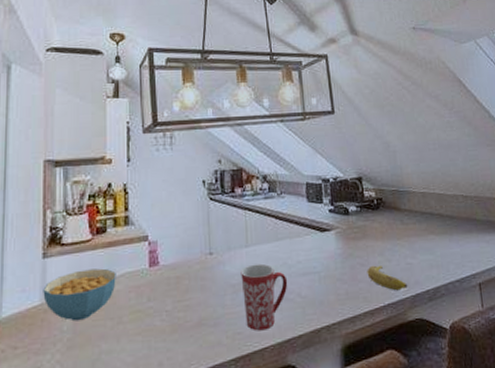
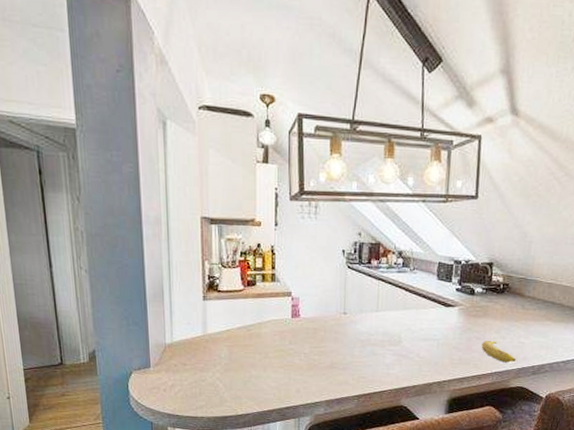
cereal bowl: present [43,268,116,322] -> none [204,313,264,352]
mug: present [240,263,288,331] -> none [369,326,410,378]

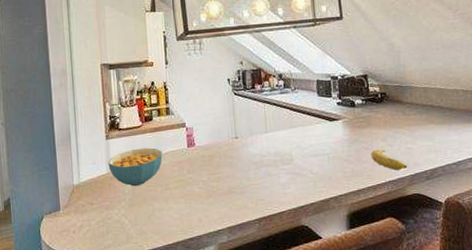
cereal bowl: none [204,313,264,352] -> present [108,148,163,187]

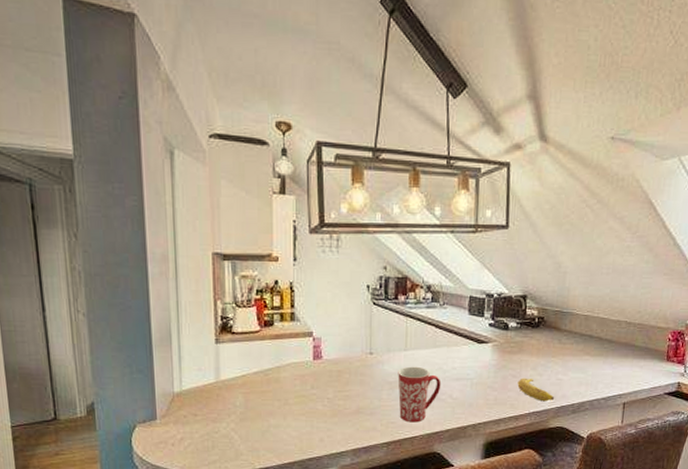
cereal bowl: present [108,148,163,187] -> none [217,357,283,399]
mug: none [261,146,302,199] -> present [398,366,441,423]

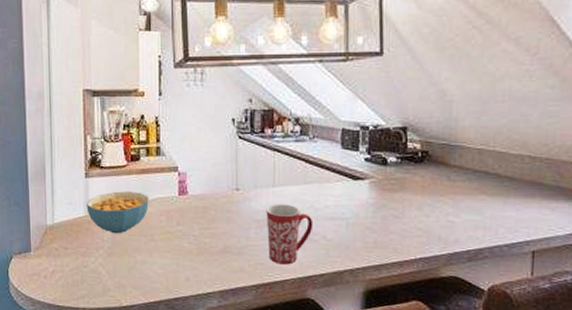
cereal bowl: none [217,357,283,399] -> present [86,191,149,234]
fruit: present [517,378,555,402] -> none [400,218,446,247]

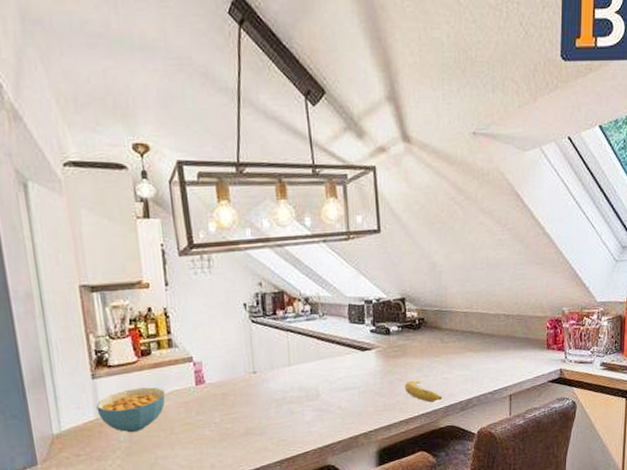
mug: present [266,203,314,265] -> none [283,380,329,438]
fruit: none [400,218,446,247] -> present [404,380,443,403]

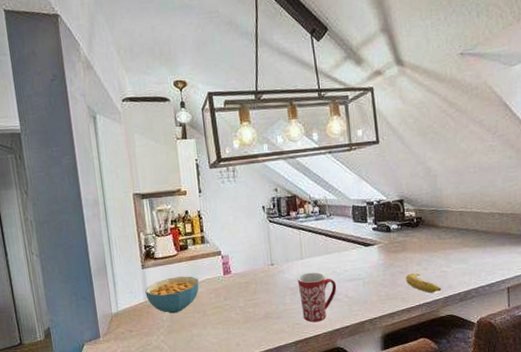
mug: none [283,380,329,438] -> present [297,272,337,323]

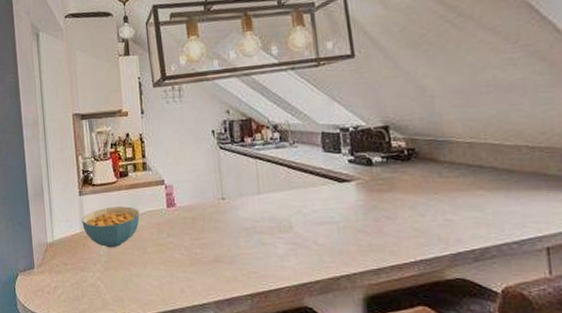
mug: present [297,272,337,323] -> none [253,210,303,272]
fruit: present [405,273,442,293] -> none [394,219,447,247]

